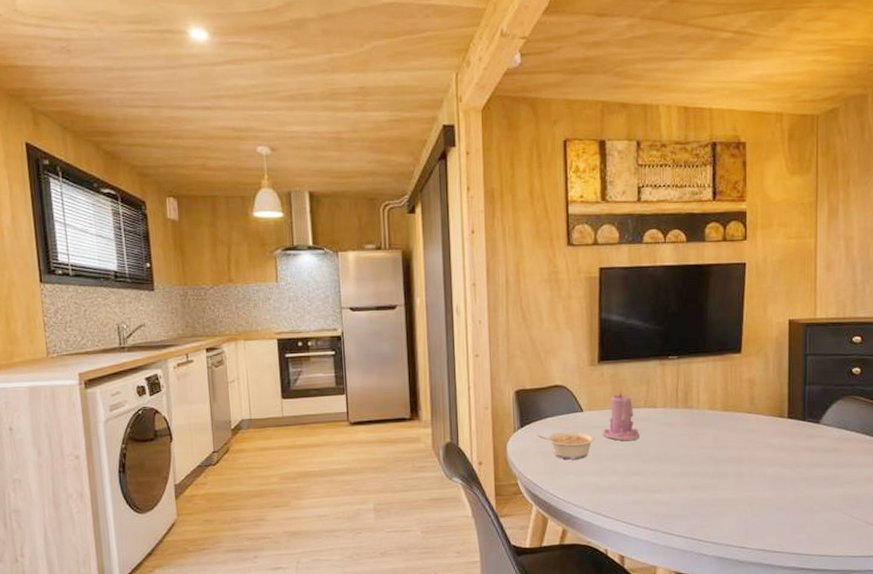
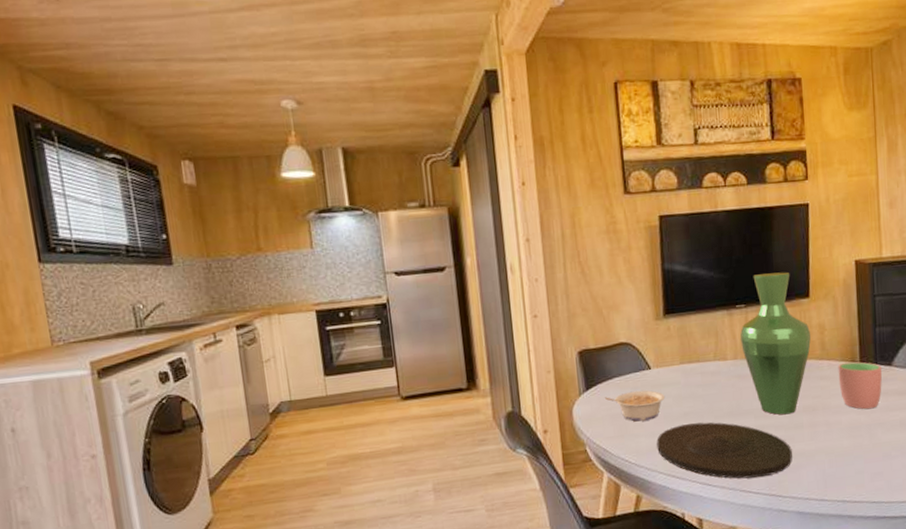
plate: none [585,465,715,522] -> present [656,422,793,479]
candle: present [602,391,640,441] -> none [671,344,711,398]
vase: none [670,327,741,464] -> present [740,272,811,415]
cup: none [765,418,810,464] -> present [838,362,882,410]

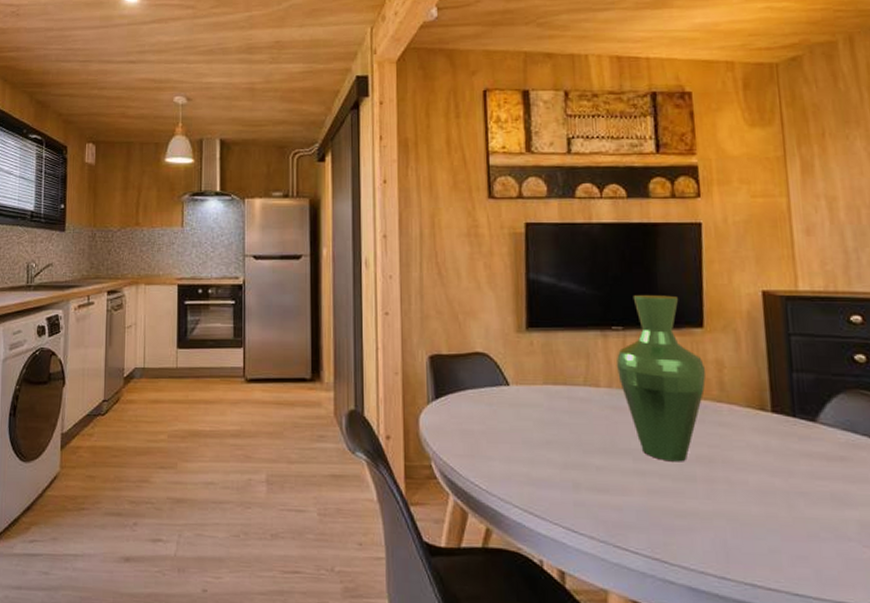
legume: present [605,390,666,422] -> none [456,407,525,443]
plate: present [656,422,793,479] -> none [512,454,683,535]
cup: present [838,362,882,410] -> none [742,411,804,472]

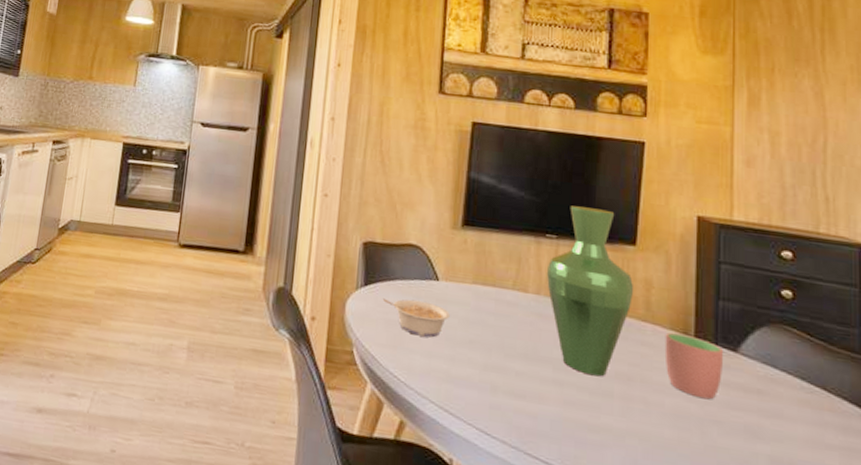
legume: none [456,407,525,443] -> present [383,298,451,338]
cup: none [742,411,804,472] -> present [664,333,724,400]

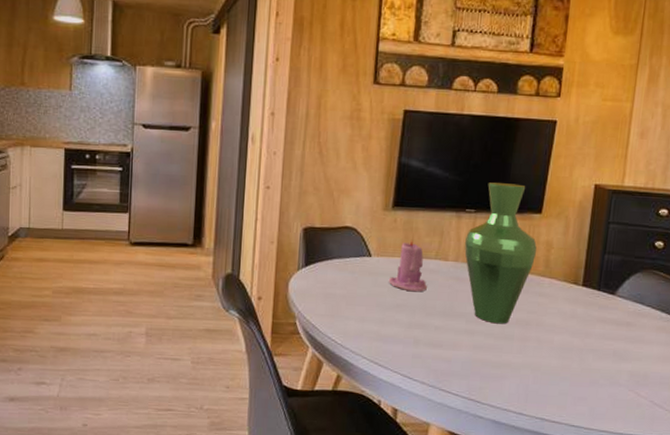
legume: present [383,298,451,338] -> none [322,274,381,305]
candle: none [458,264,504,328] -> present [388,239,427,292]
cup: present [664,333,724,400] -> none [557,284,605,334]

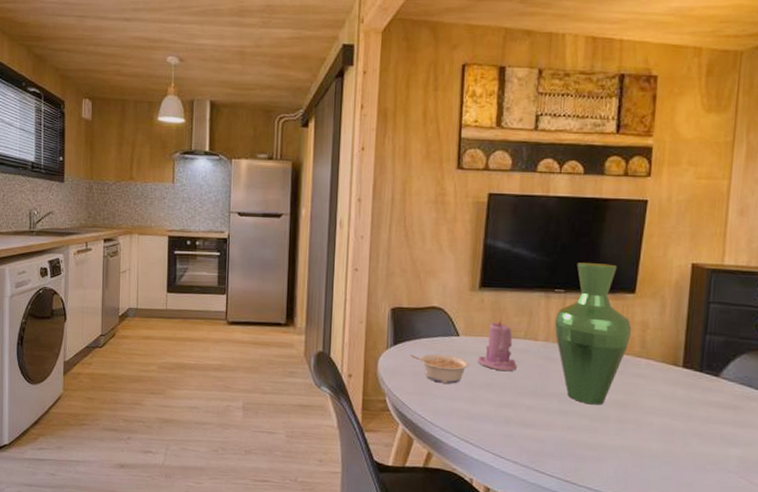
legume: none [322,274,381,305] -> present [411,353,470,384]

